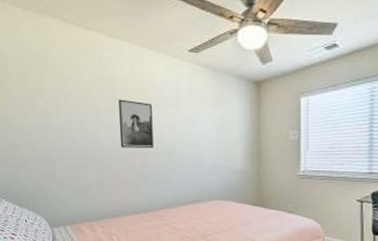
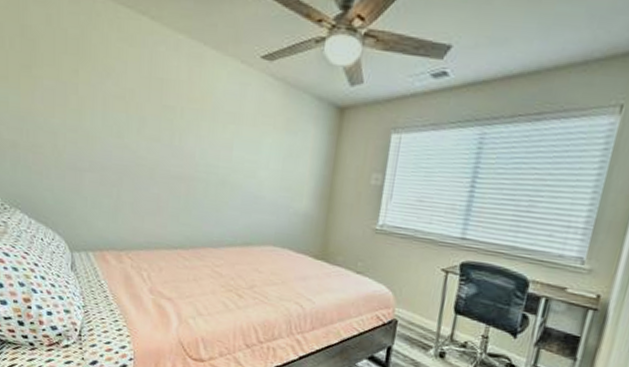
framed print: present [119,99,154,149] -> none [163,107,208,173]

